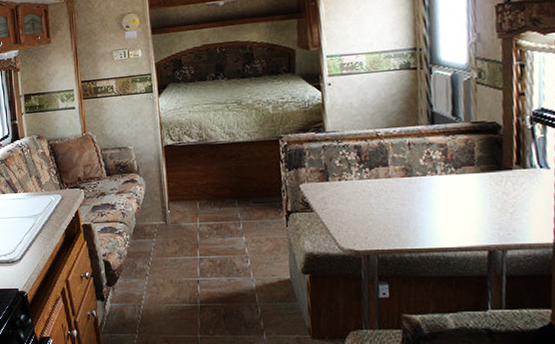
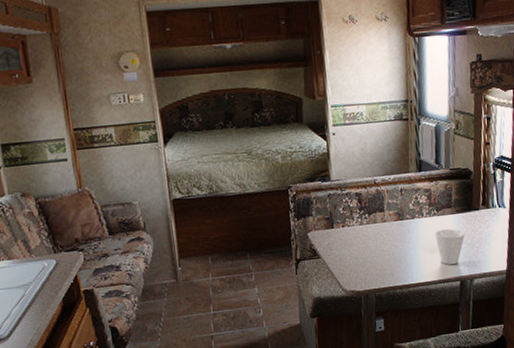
cup: none [453,190,494,232] -> present [435,229,465,265]

